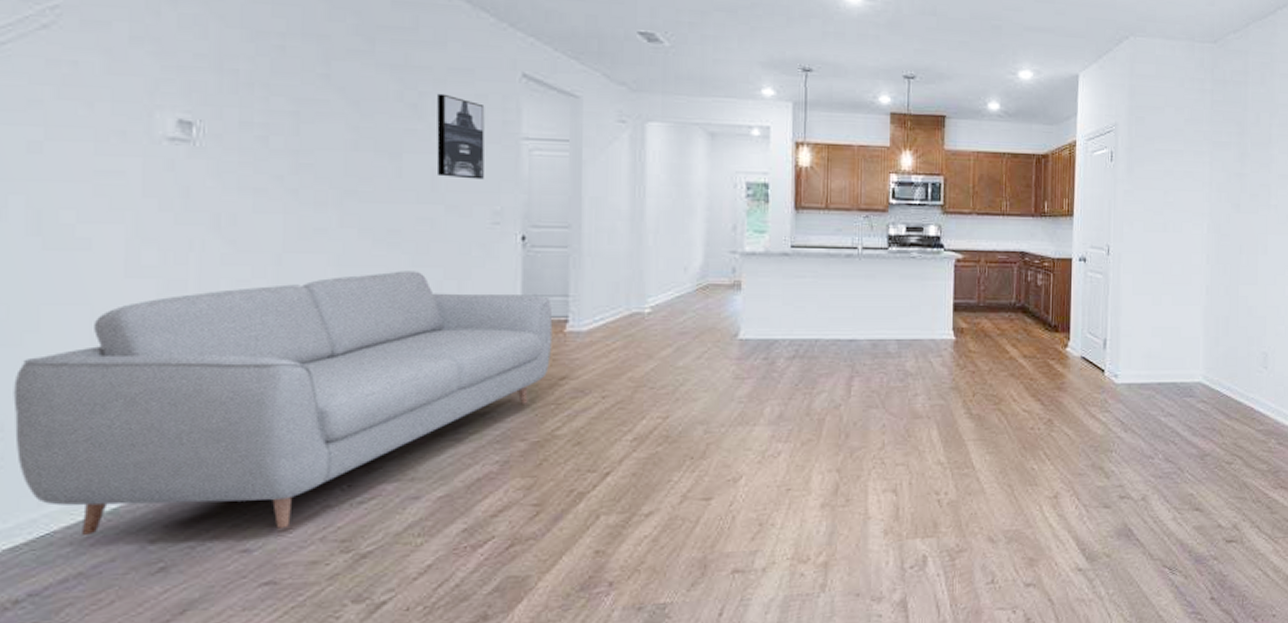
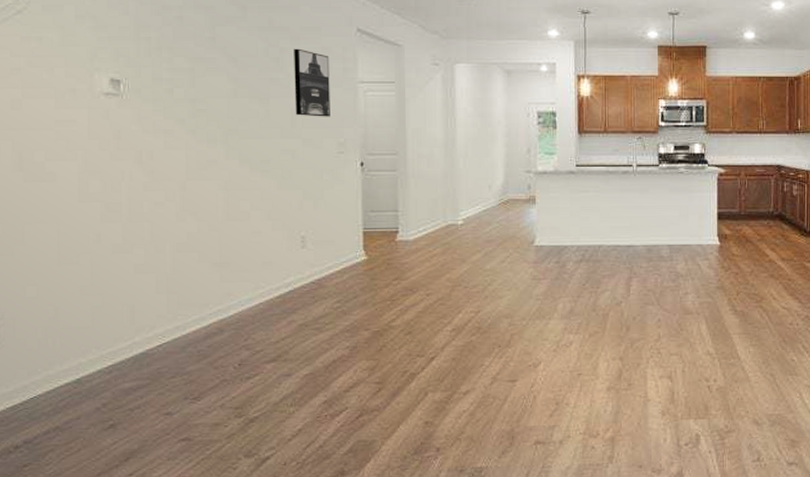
sofa: present [13,271,553,535] -> none [9,193,387,398]

